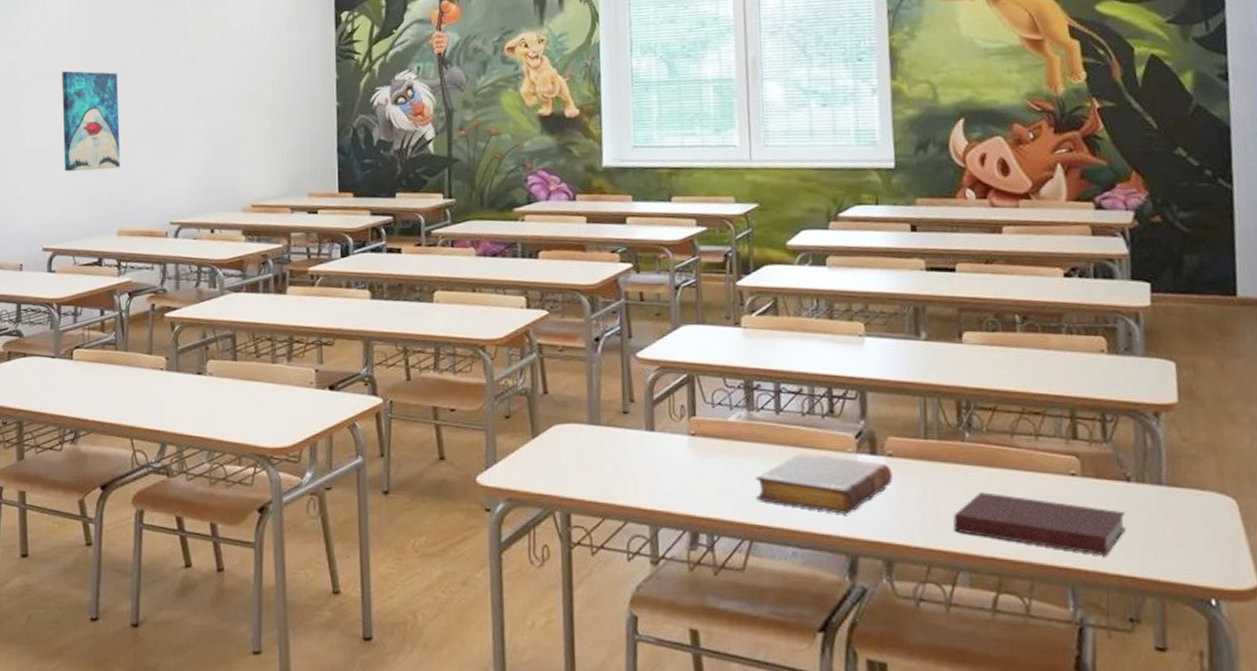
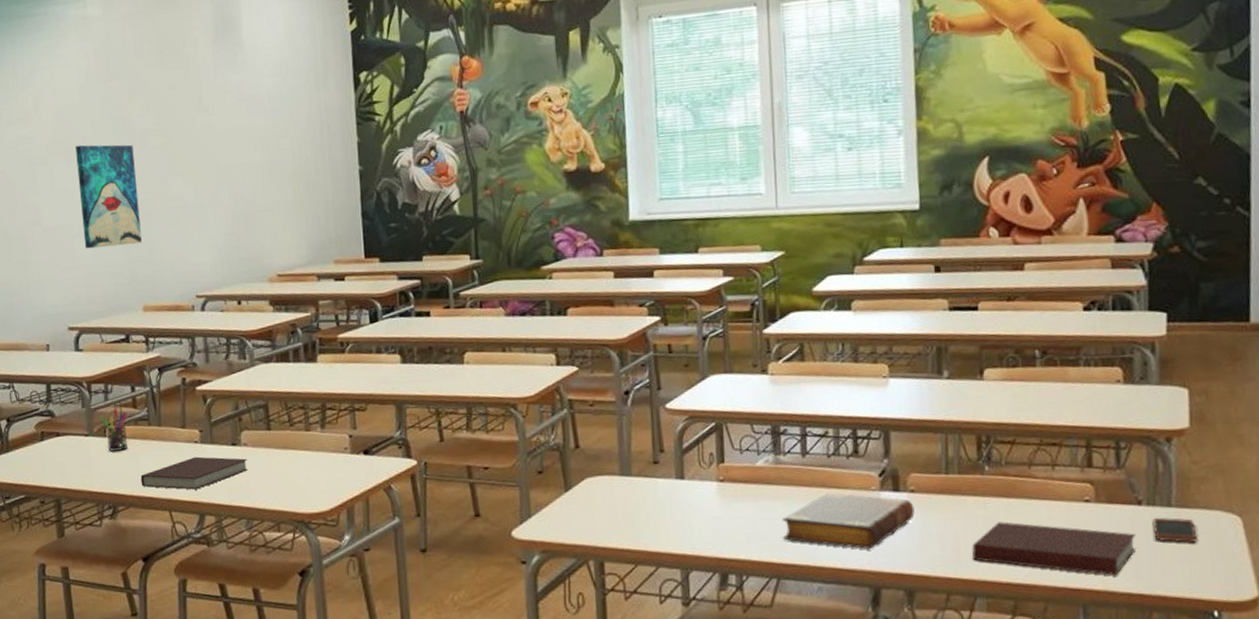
pen holder: none [68,331,95,376] -> present [100,408,129,453]
notebook: none [104,384,213,418] -> present [140,456,248,490]
smartphone: none [1142,495,1191,526] -> present [1152,517,1198,544]

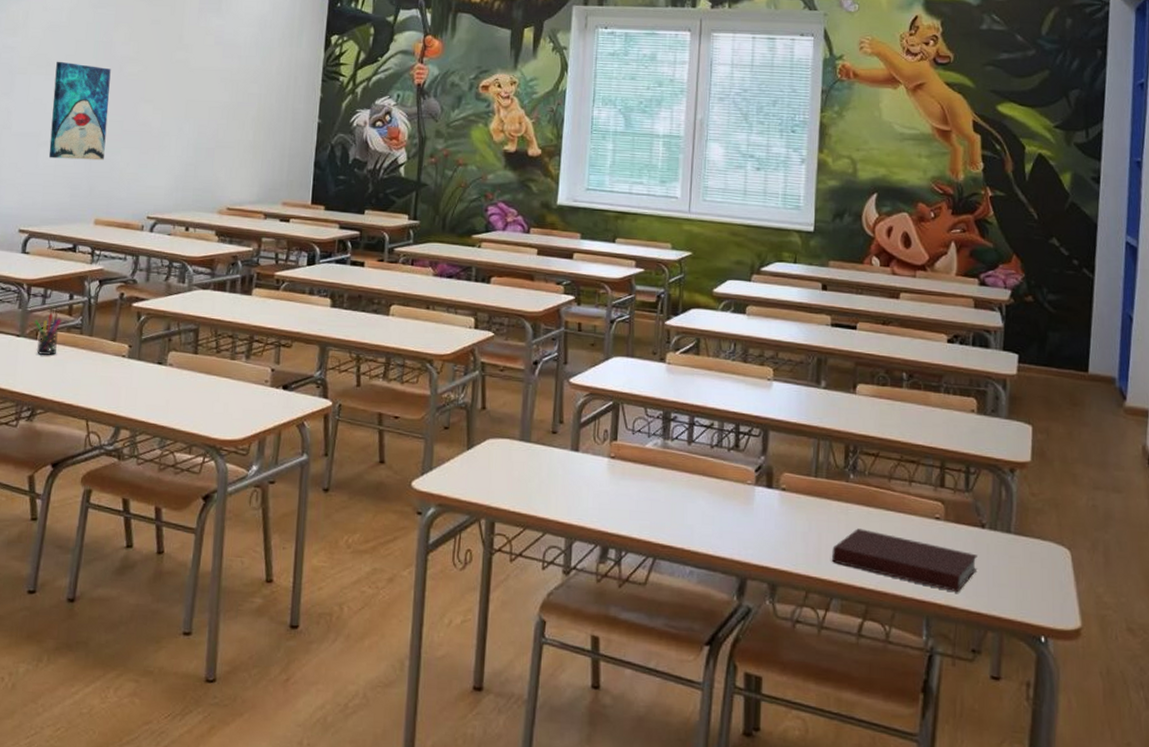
notebook: present [140,456,248,490] -> none [63,370,171,403]
book: present [783,492,915,549] -> none [663,480,784,540]
smartphone: present [1152,517,1198,544] -> none [993,541,1031,570]

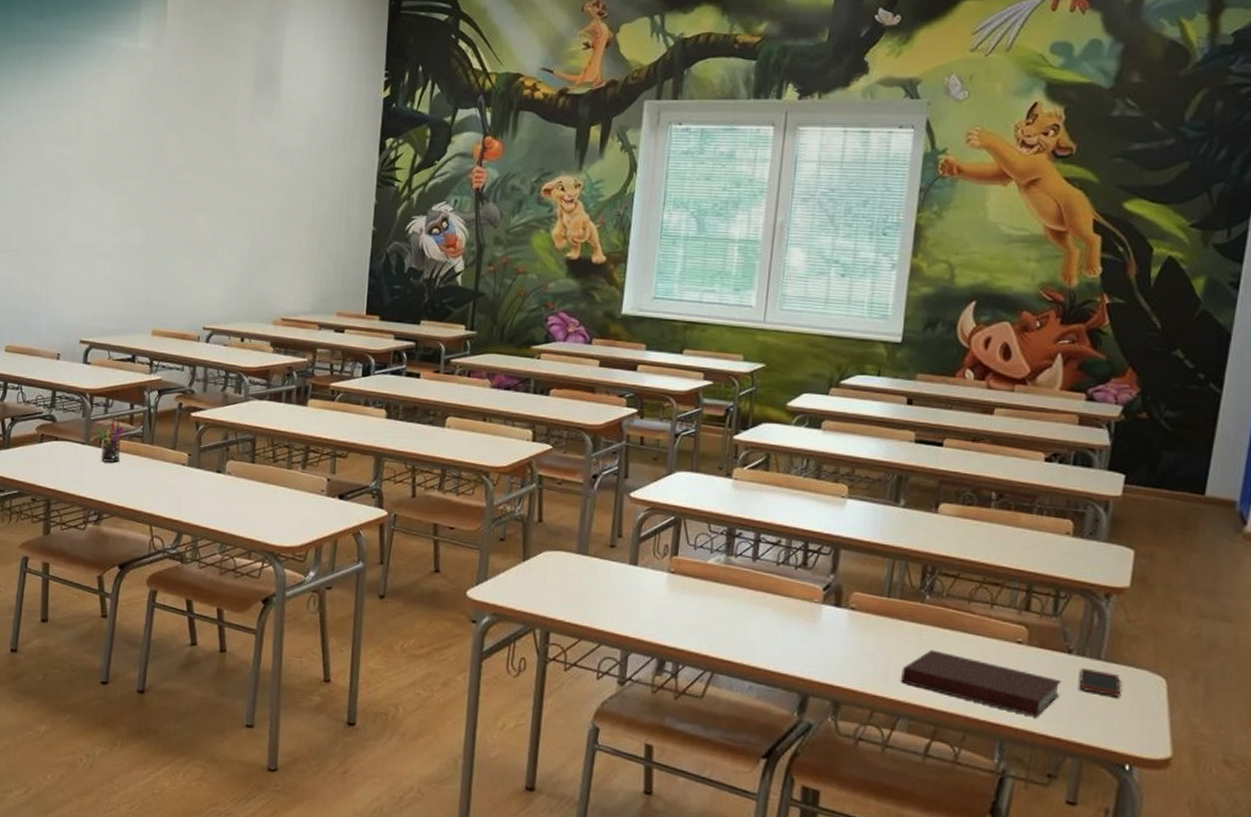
wall art: present [48,61,111,161] -> none [105,170,164,271]
smartphone: none [993,541,1031,570] -> present [1079,667,1121,698]

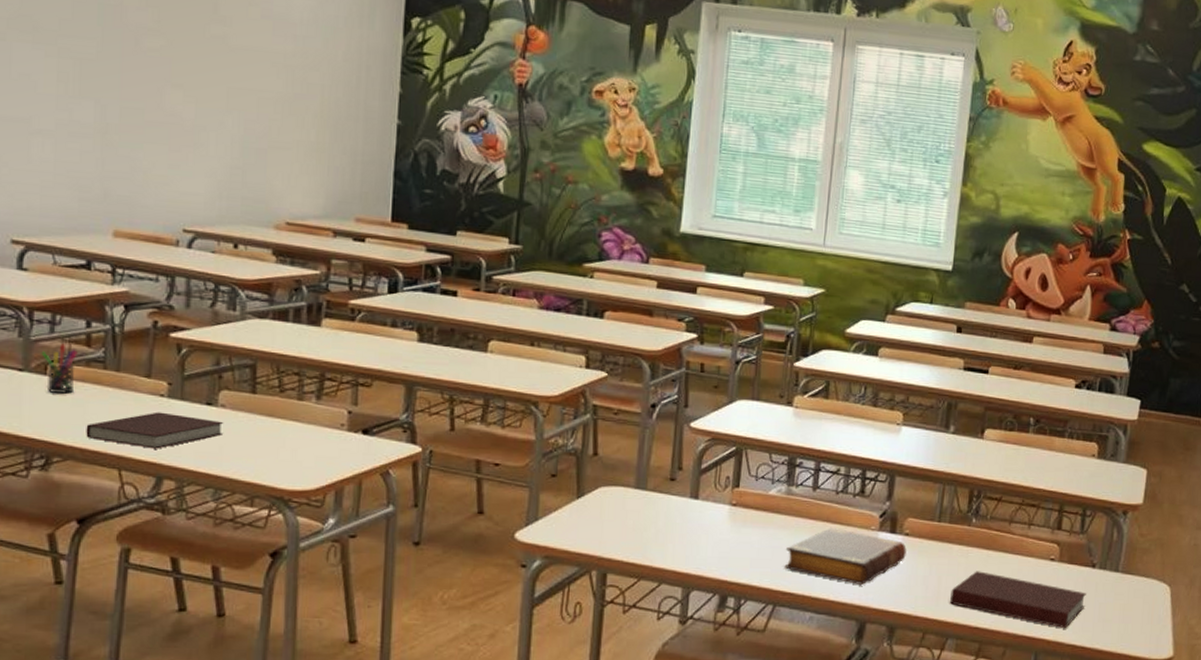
notebook: none [127,478,230,509] -> present [86,412,224,449]
book: none [723,597,853,657] -> present [784,527,907,585]
smartphone: present [1079,667,1121,698] -> none [1101,580,1135,606]

